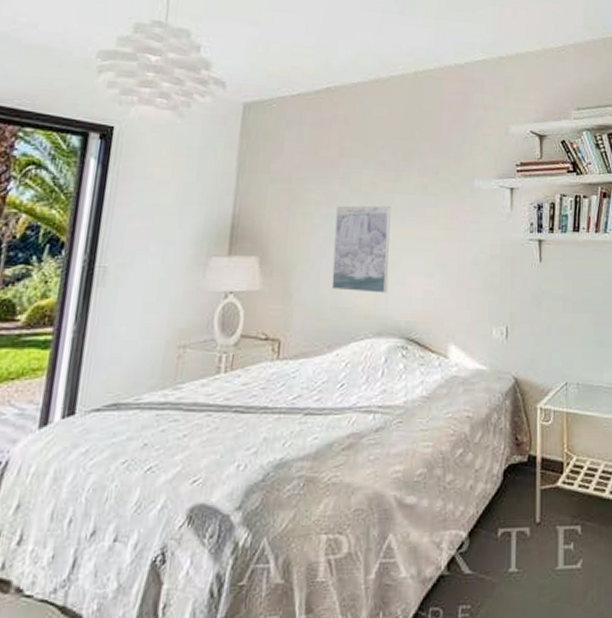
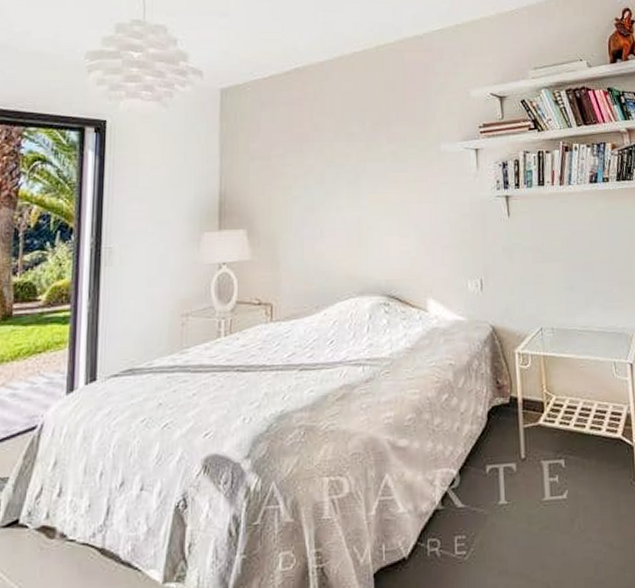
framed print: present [331,205,391,294] -> none [313,175,367,256]

